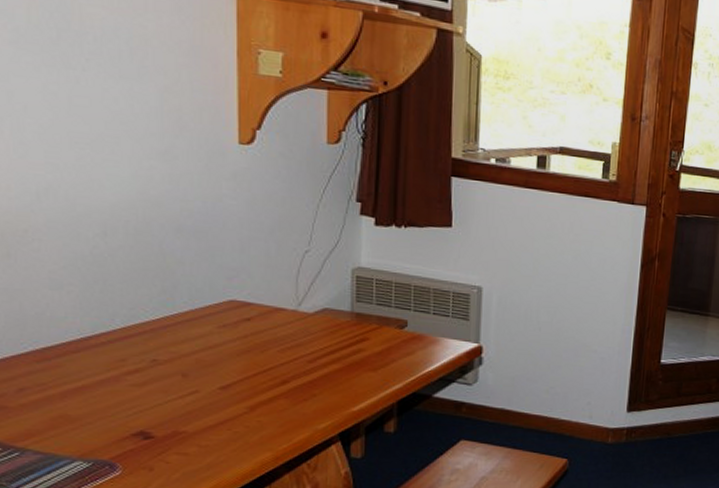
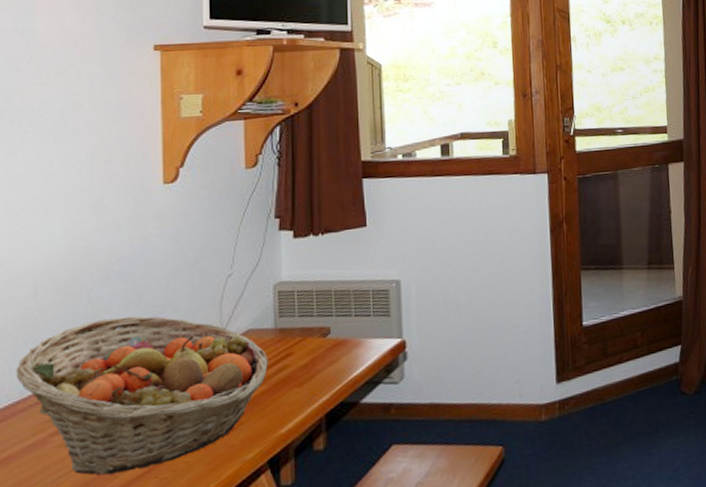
fruit basket: none [87,272,343,420] -> present [16,316,268,475]

